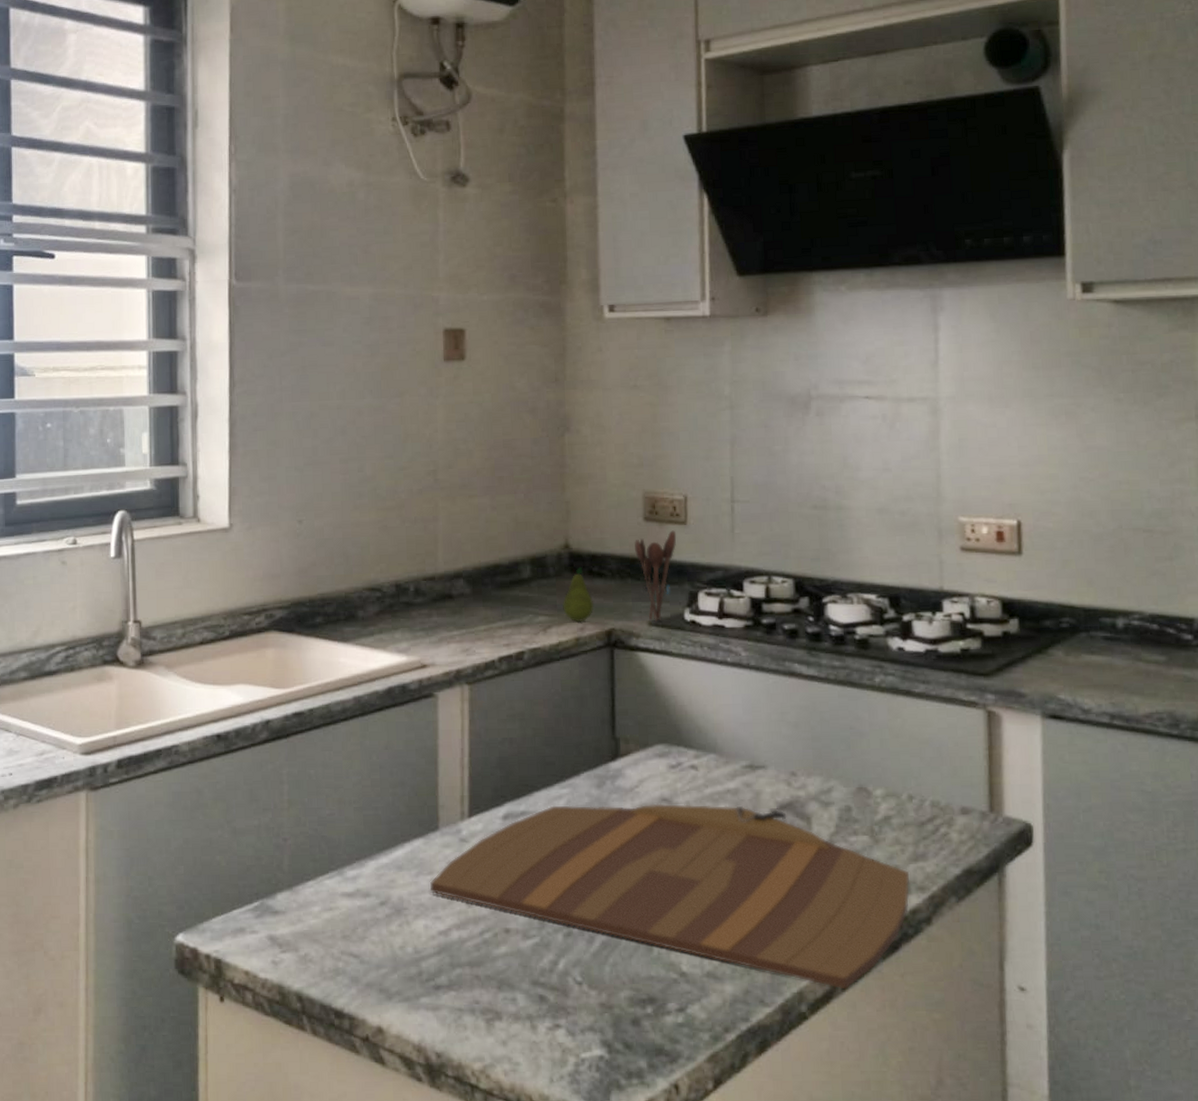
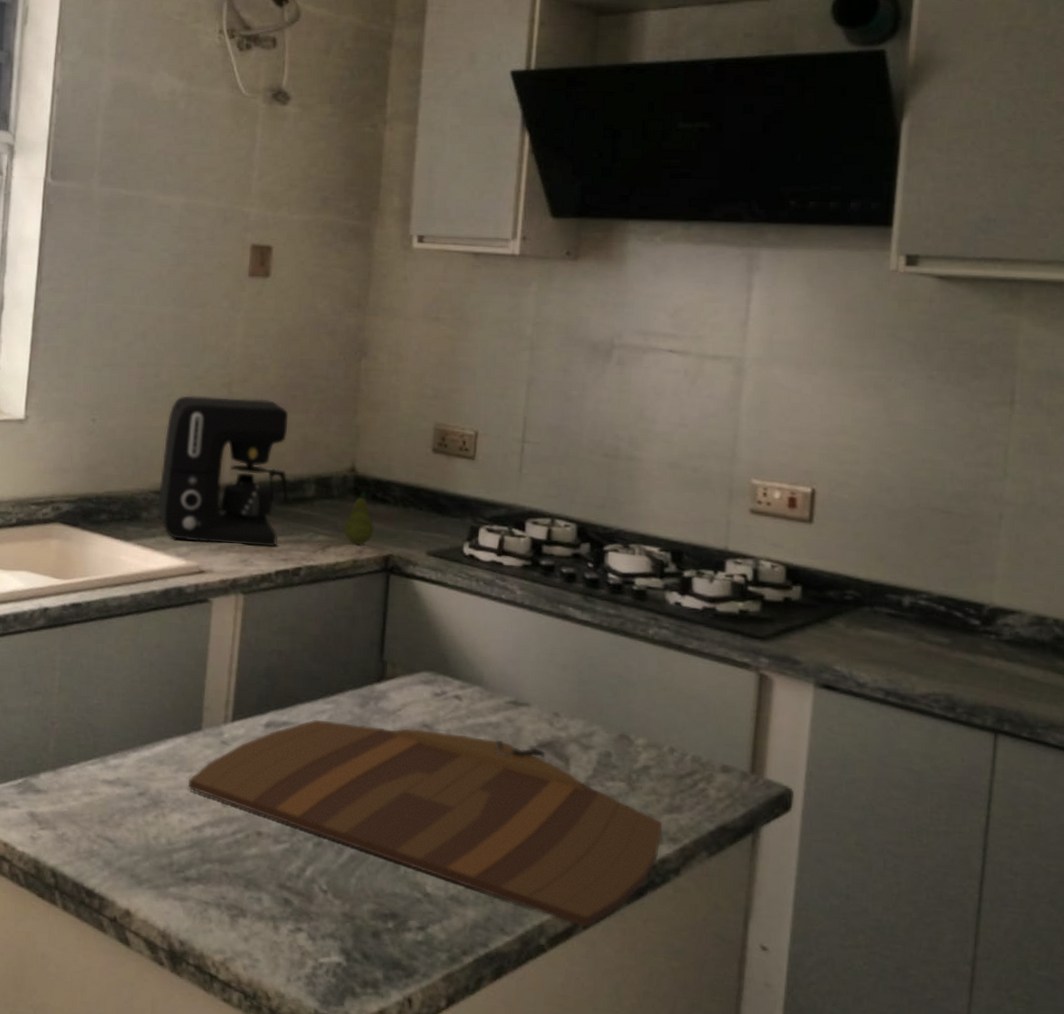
coffee maker: none [372,484,505,636] -> present [158,395,289,547]
utensil holder: present [634,530,677,621] -> none [419,464,464,552]

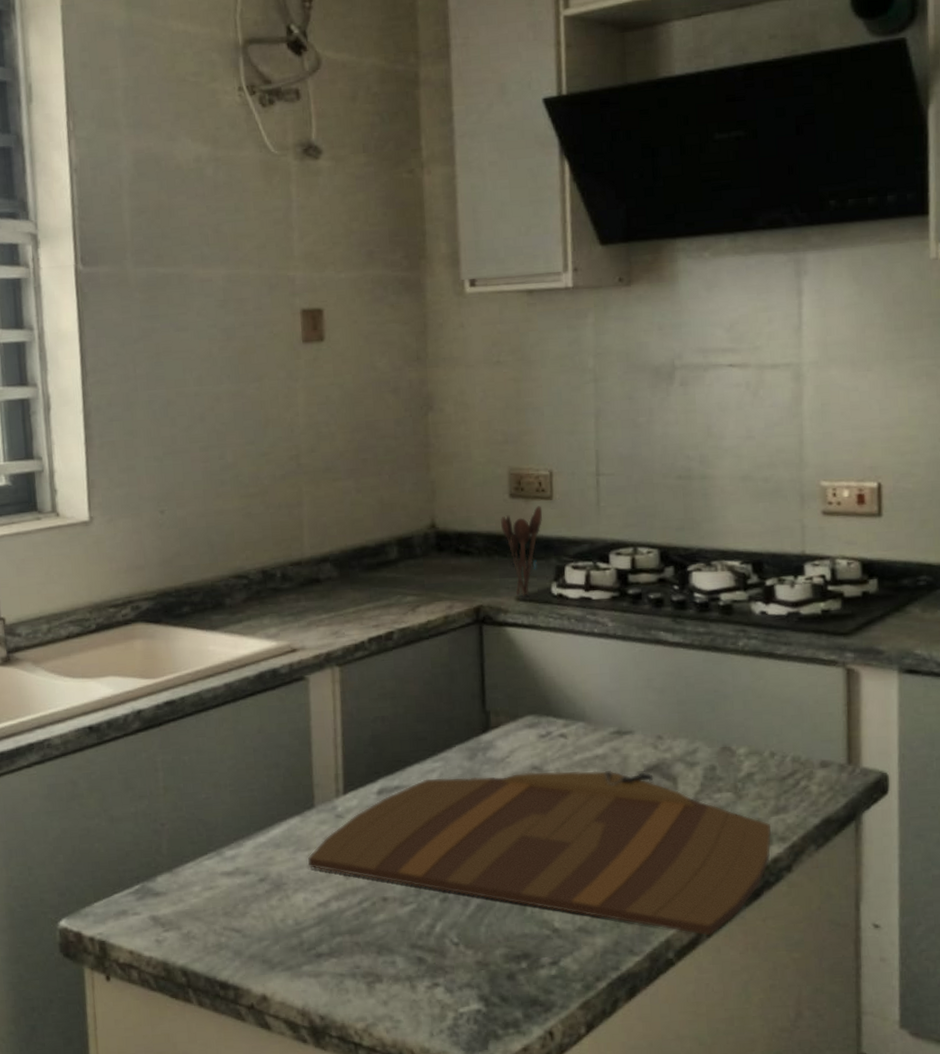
coffee maker: present [158,395,289,547] -> none [238,467,372,621]
fruit: present [343,490,374,544] -> none [430,545,461,600]
utensil holder: none [419,464,464,552] -> present [500,506,543,597]

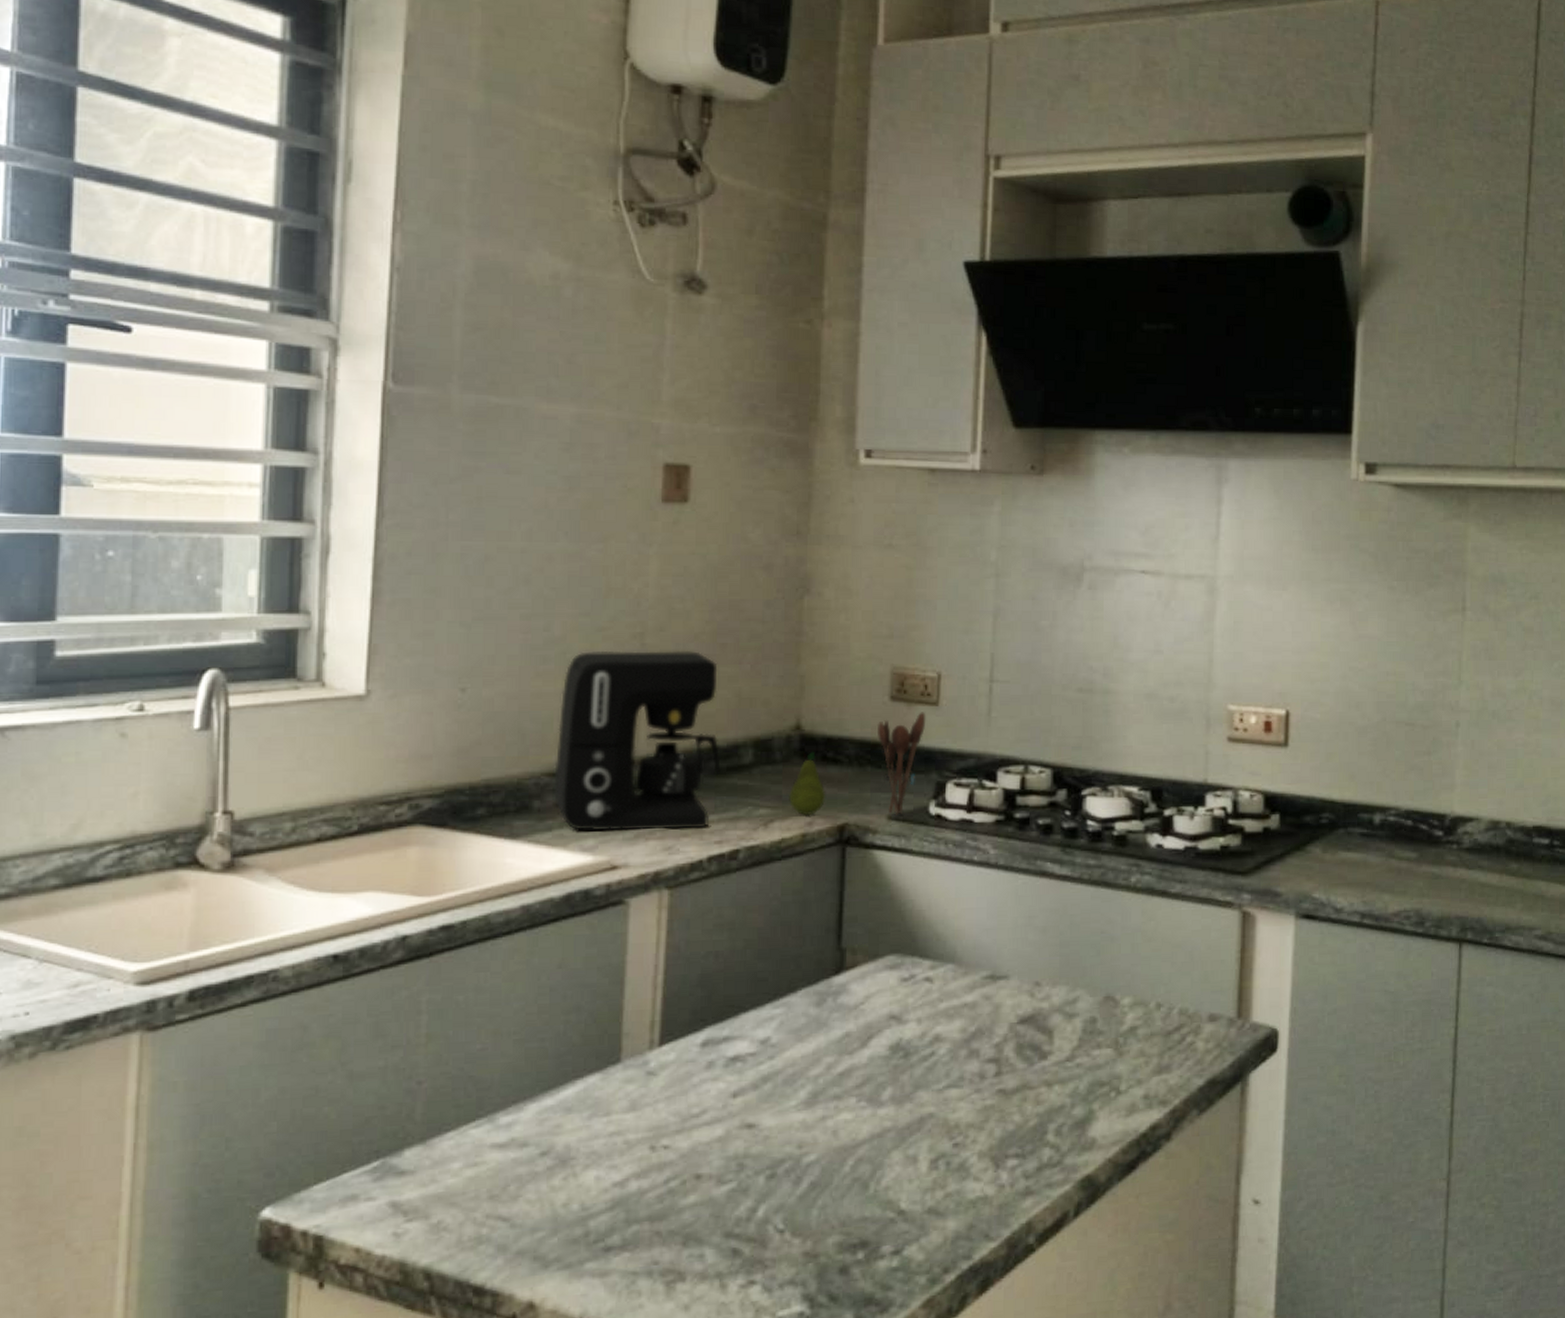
coffee maker: none [238,467,372,621] -> present [554,651,721,831]
cutting board: present [307,770,772,936] -> none [605,1020,1152,1216]
fruit: none [430,545,461,600] -> present [789,751,825,815]

